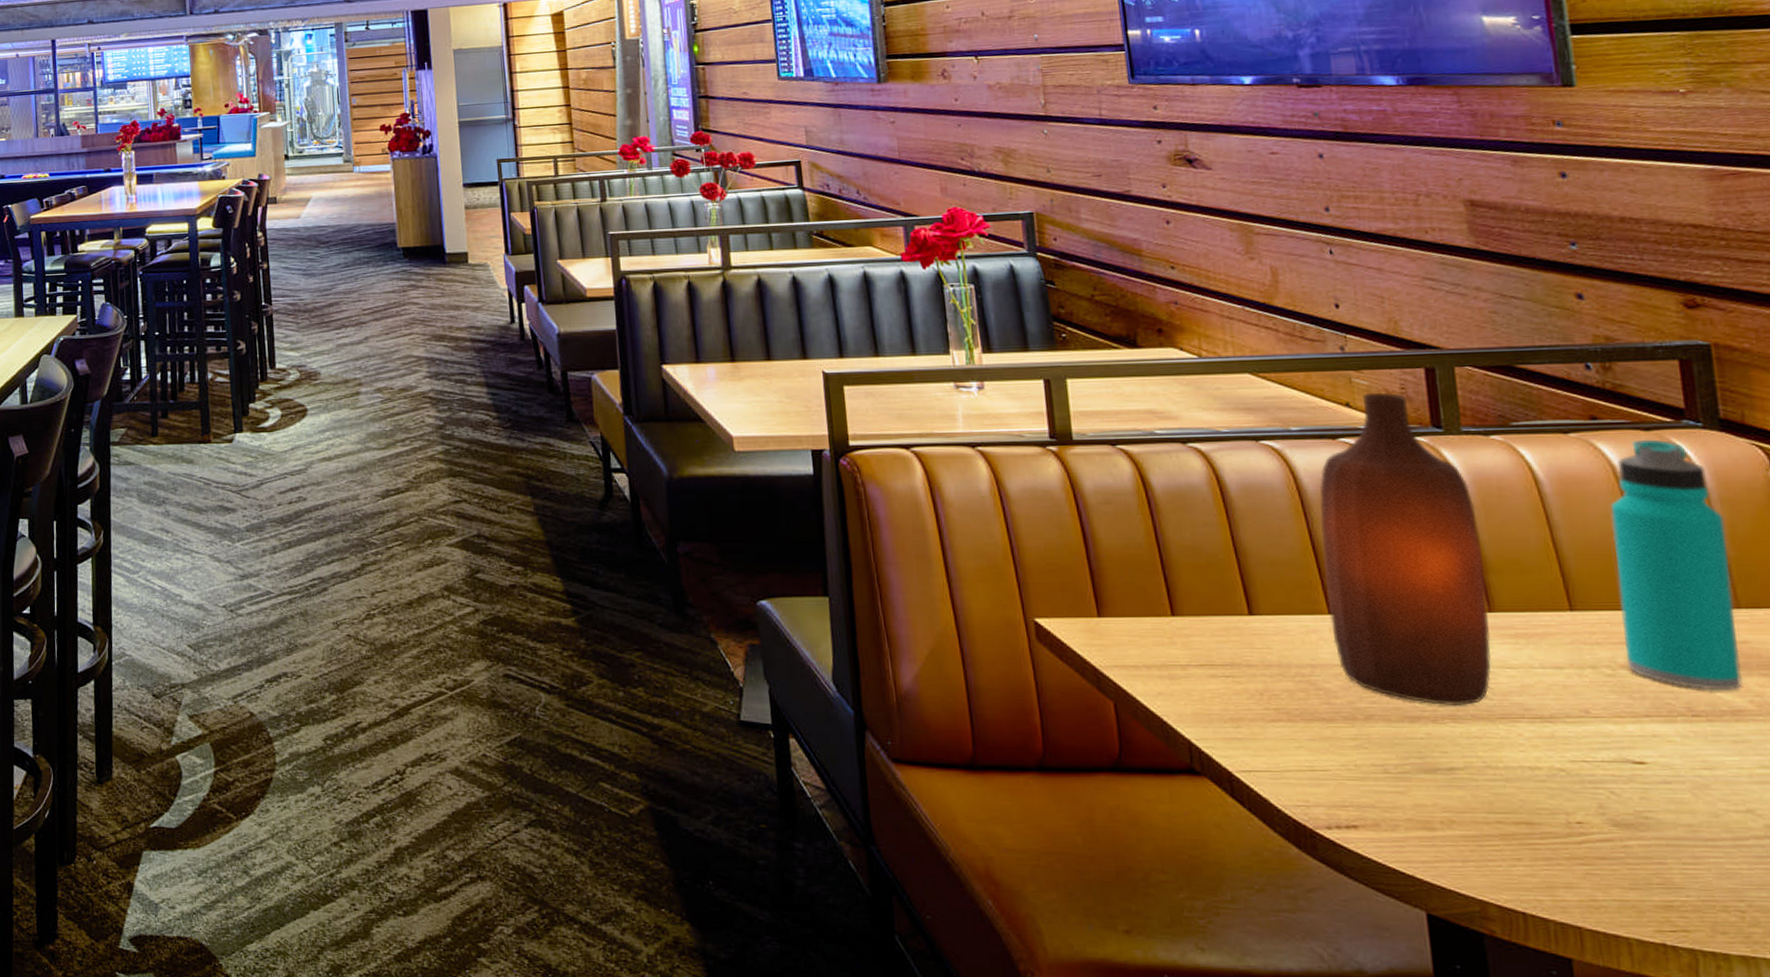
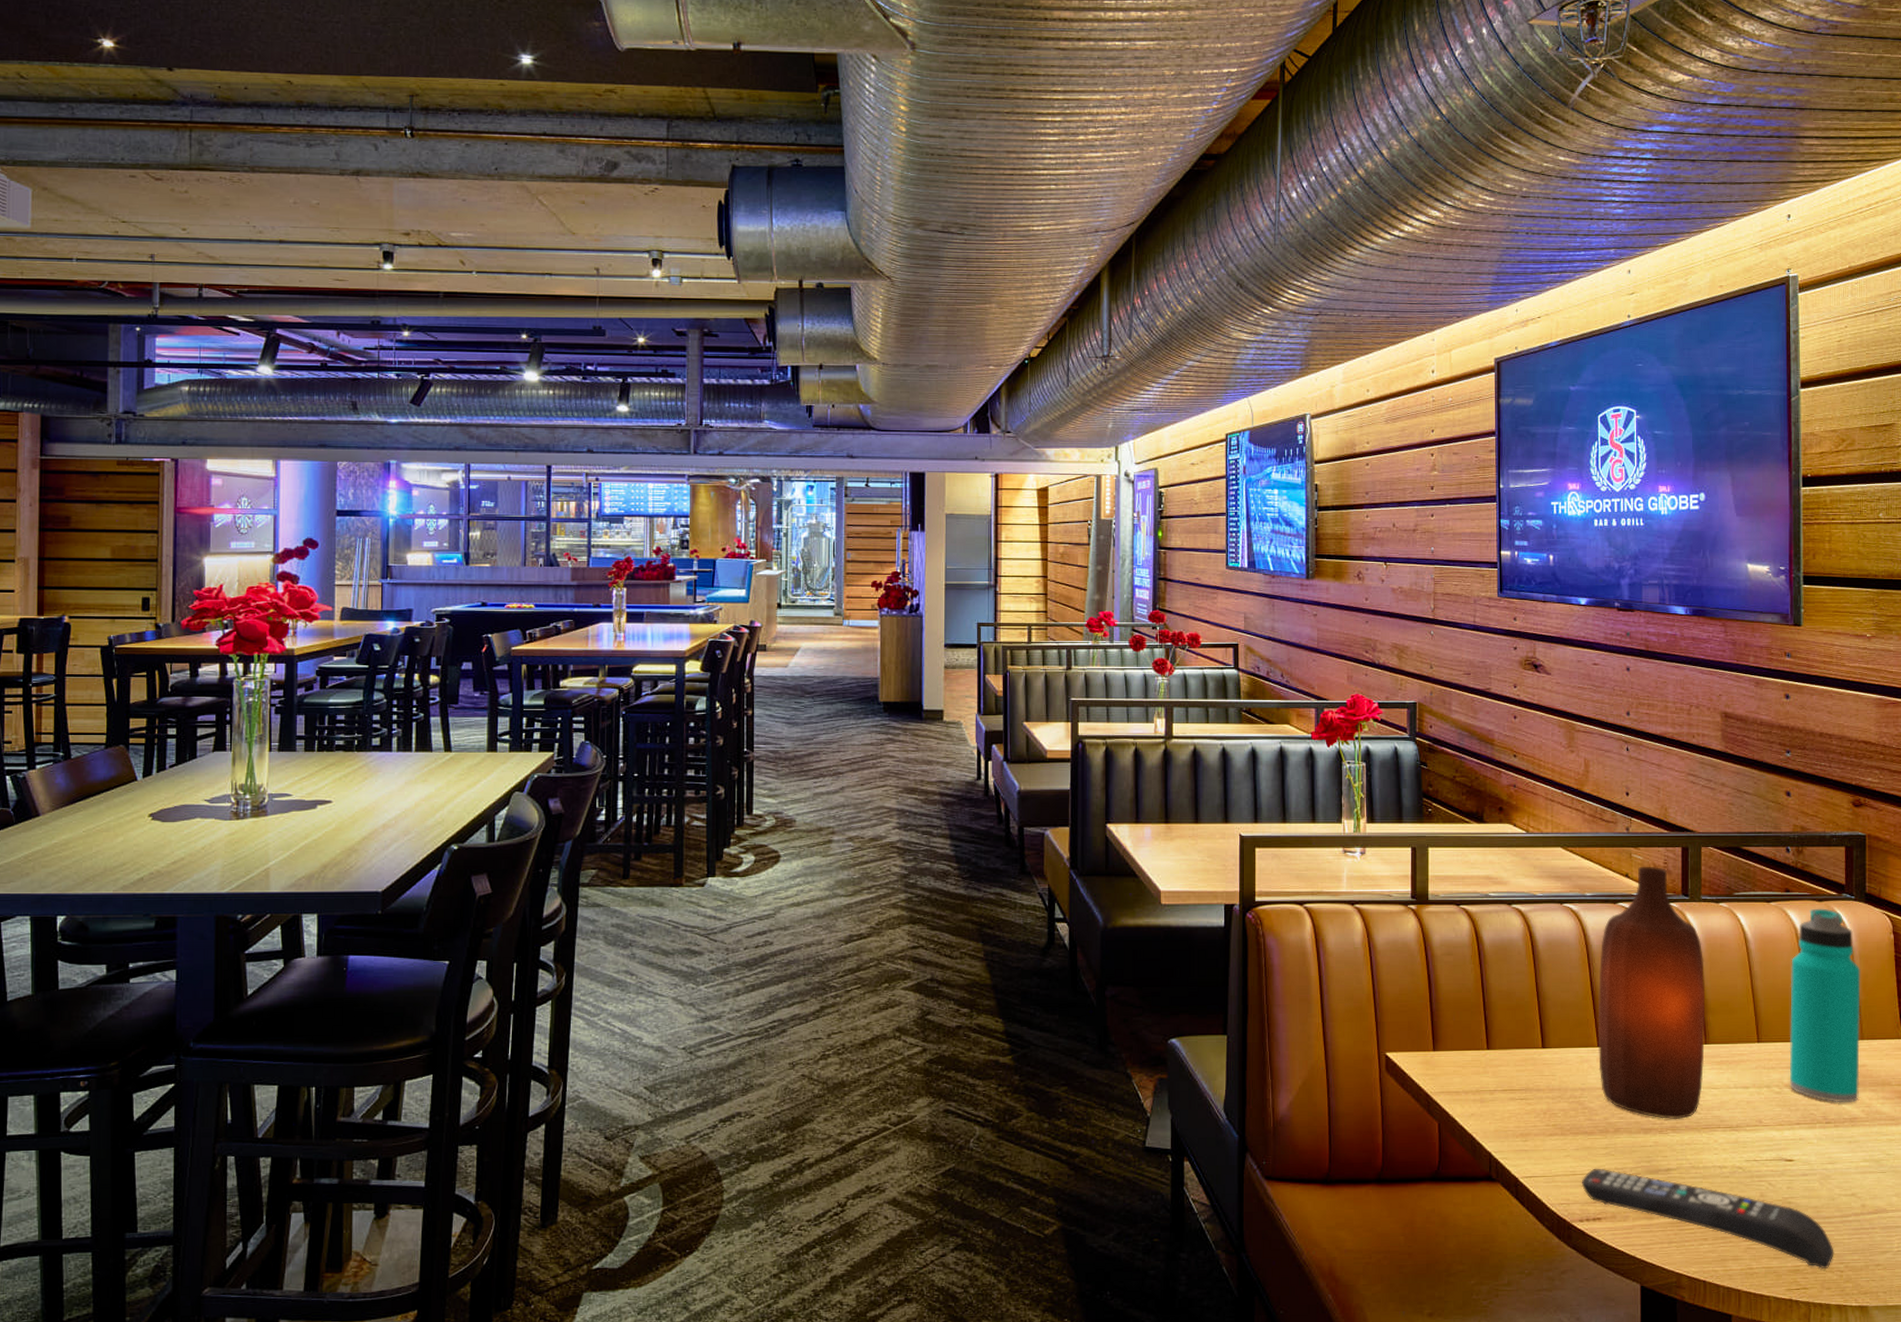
remote control: none [1323,763,1728,907] -> present [1581,1168,1834,1269]

